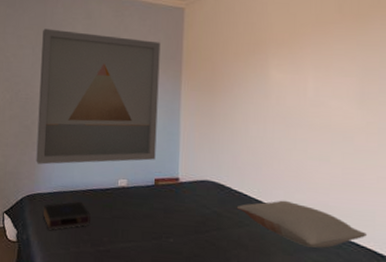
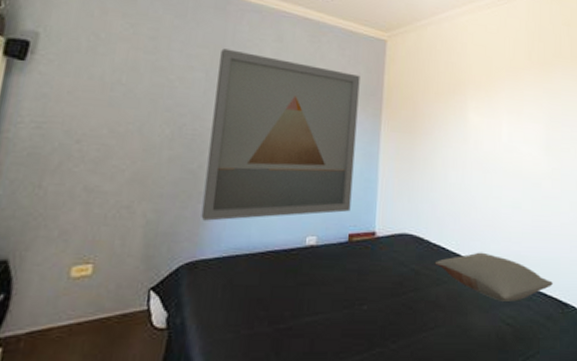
book: present [43,201,91,230] -> none [207,267,270,308]

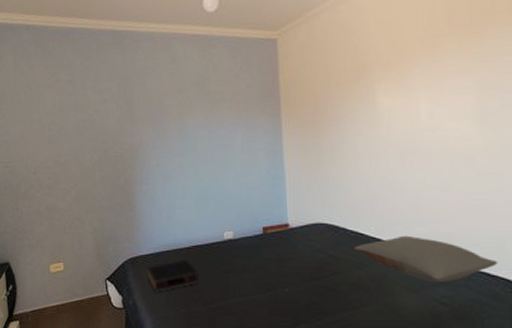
wall art: present [201,48,360,221] -> none [125,78,261,225]
book: none [207,267,270,308] -> present [148,259,199,292]

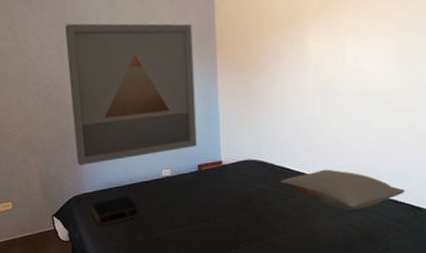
wall art: none [125,78,261,225] -> present [65,23,197,166]

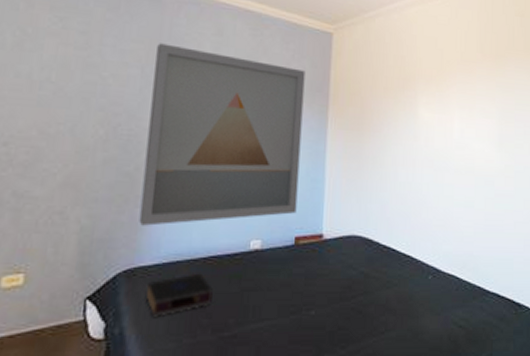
pillow: present [279,169,406,209] -> none [384,253,507,303]

